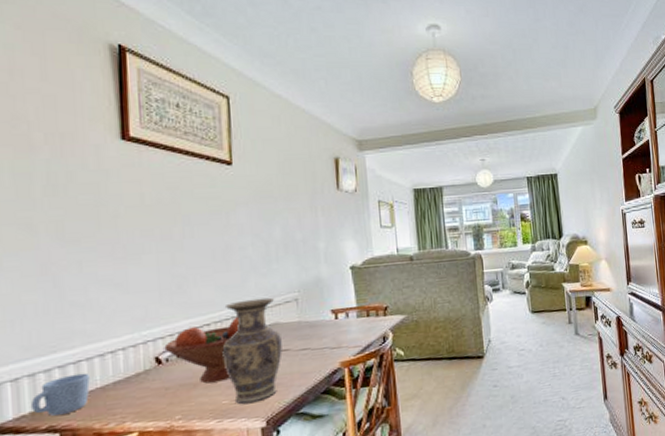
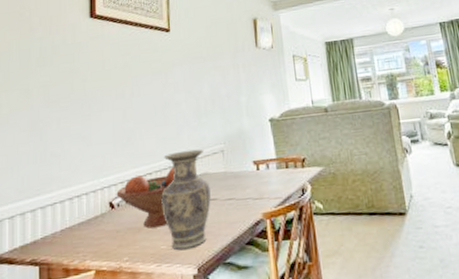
mug: present [32,372,90,416] -> none [21,214,62,250]

